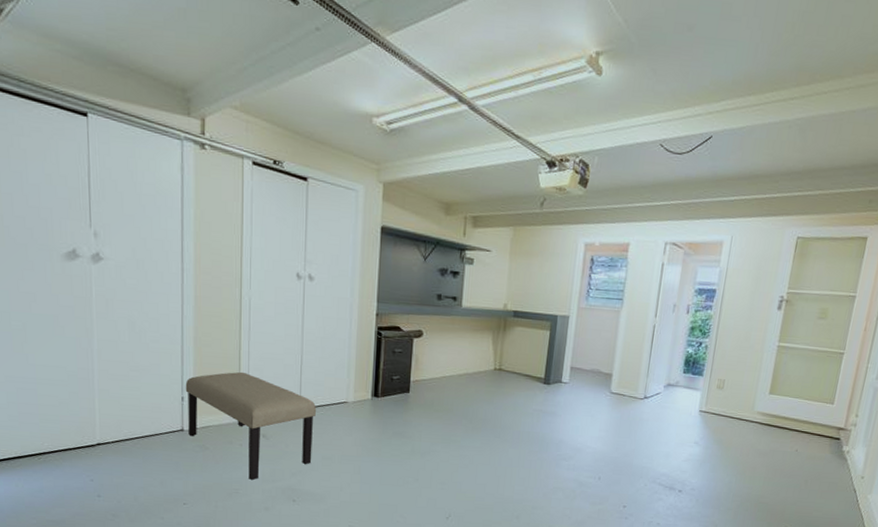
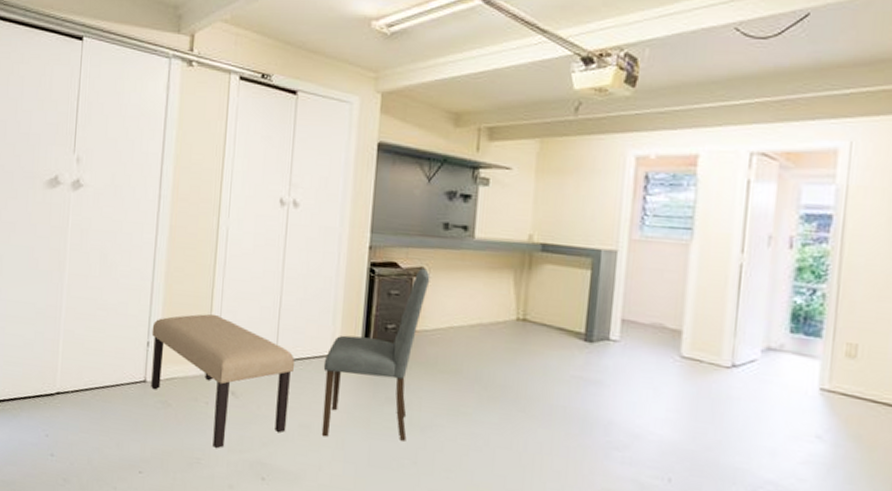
dining chair: none [341,331,427,466] -> present [321,268,430,441]

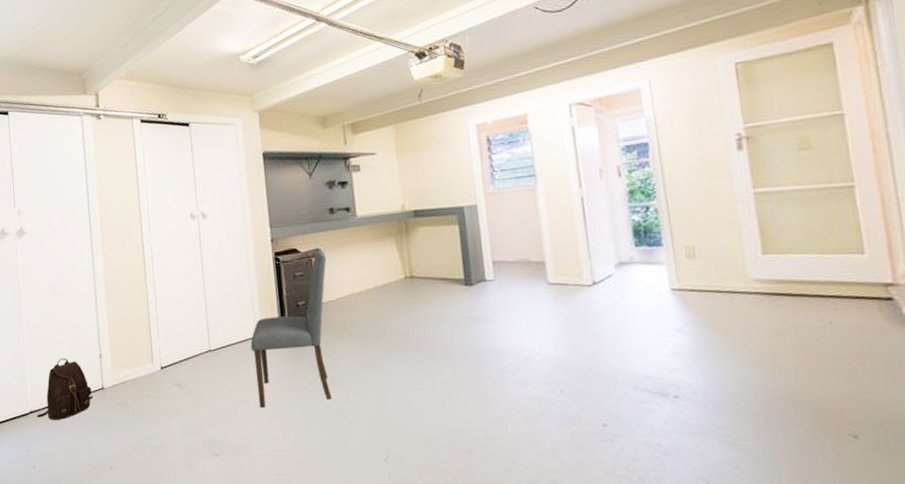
backpack: none [63,338,132,408] -> present [36,358,93,420]
bench: present [151,313,295,449] -> none [102,320,229,436]

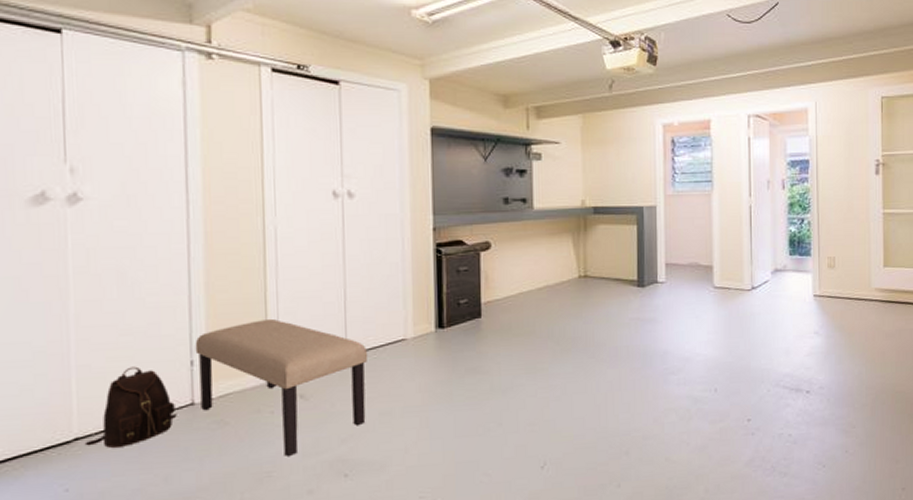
bench: none [102,320,229,436] -> present [195,318,368,457]
dining chair: present [250,249,332,408] -> none [398,242,496,420]

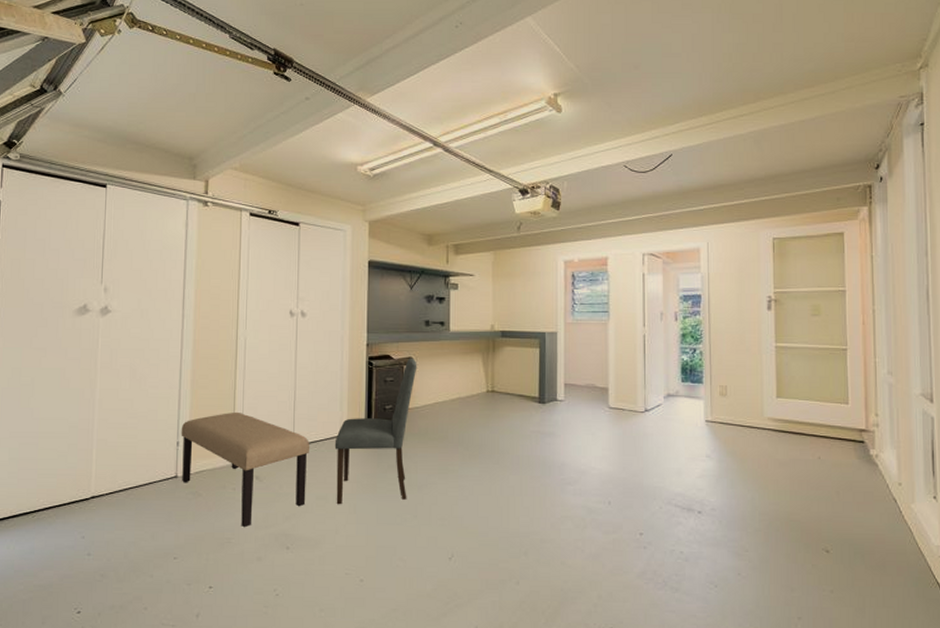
backpack: present [84,366,177,448] -> none [98,443,164,507]
dining chair: none [398,242,496,420] -> present [334,358,417,505]

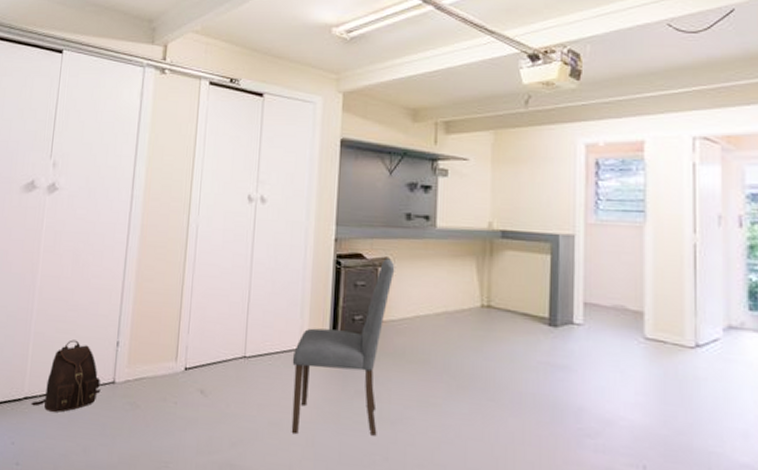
backpack: none [98,443,164,507] -> present [31,339,101,412]
bench: present [181,411,310,528] -> none [120,311,264,451]

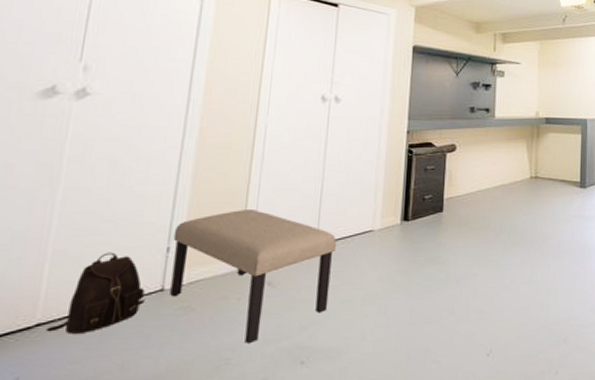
bench: none [120,311,264,451] -> present [170,208,337,344]
dining chair: present [291,258,395,436] -> none [364,145,461,307]

